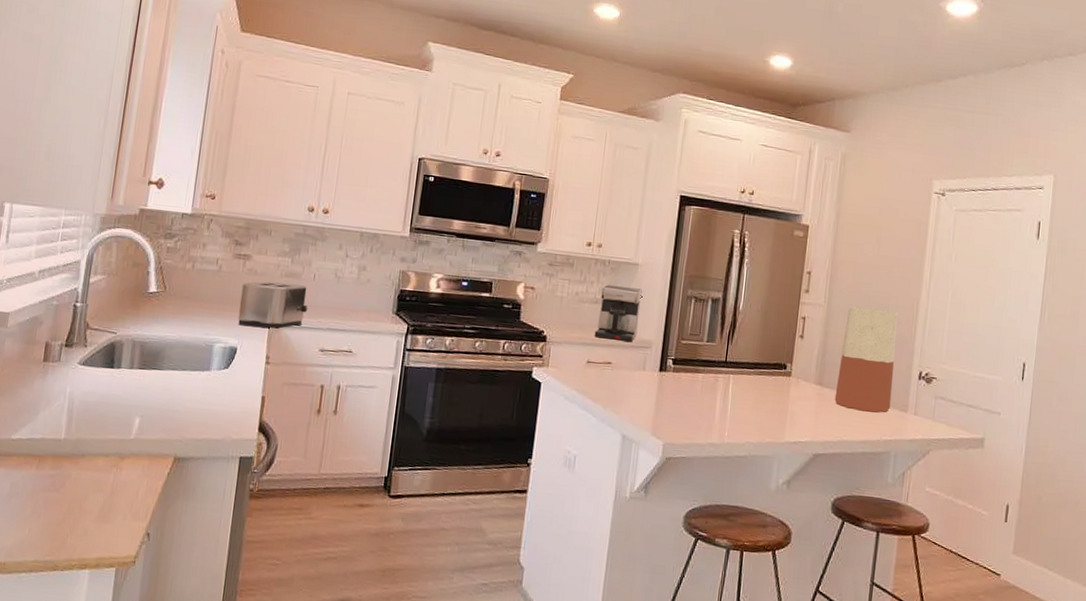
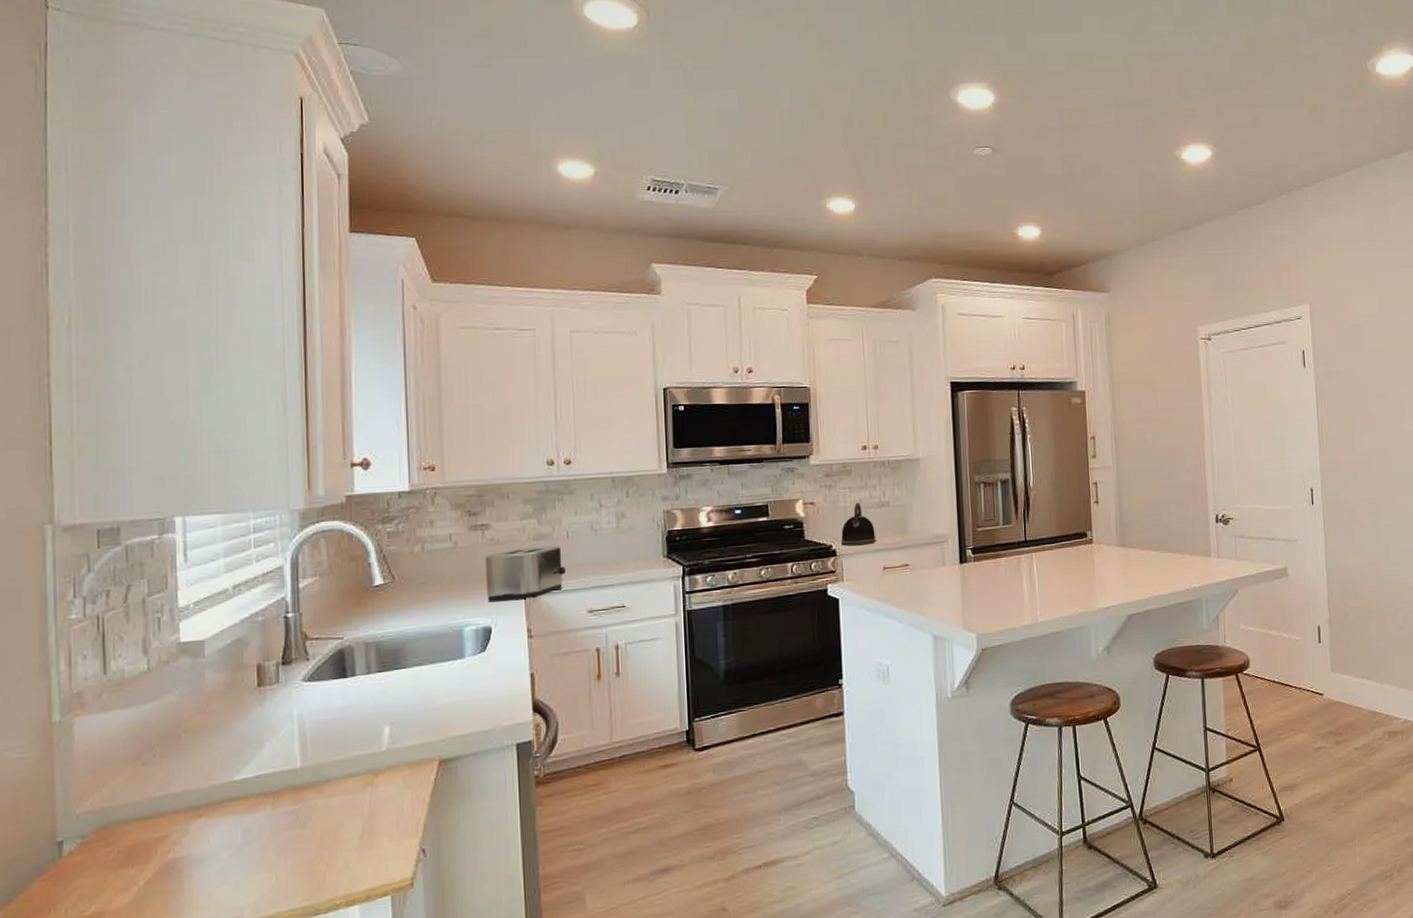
kettle: none [552,295,586,337] -> present [840,502,877,547]
coffee maker: present [594,284,642,343] -> none [886,484,930,542]
vase: present [834,305,899,413] -> none [1137,460,1194,565]

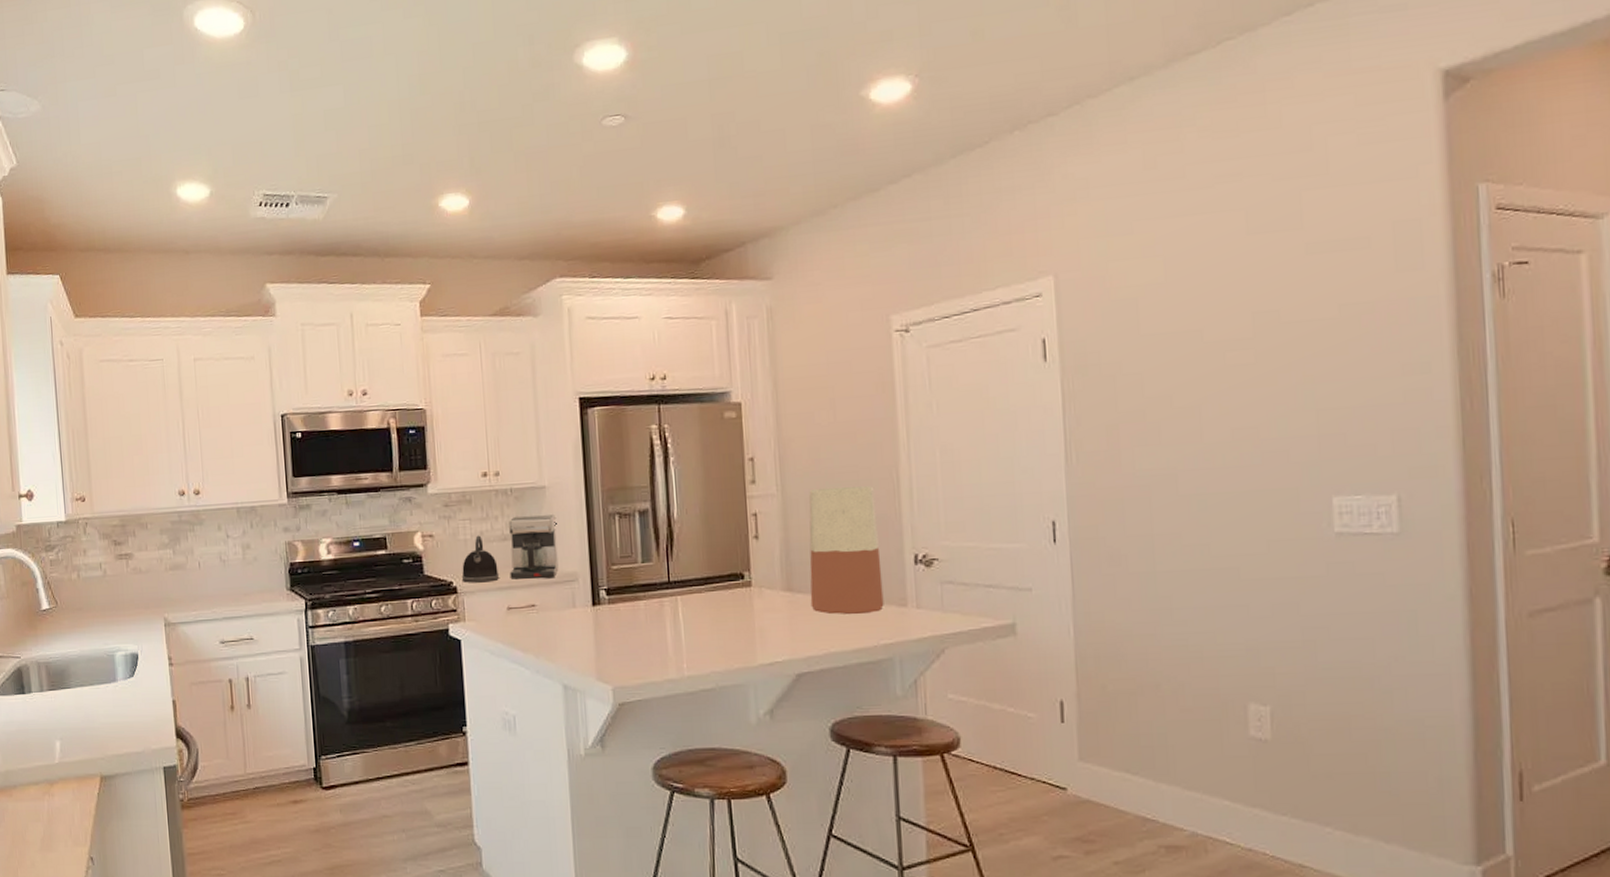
toaster: present [485,545,567,603] -> none [129,575,200,630]
coffee maker: none [886,484,930,542] -> present [509,515,559,579]
vase: none [1137,460,1194,565] -> present [809,486,884,615]

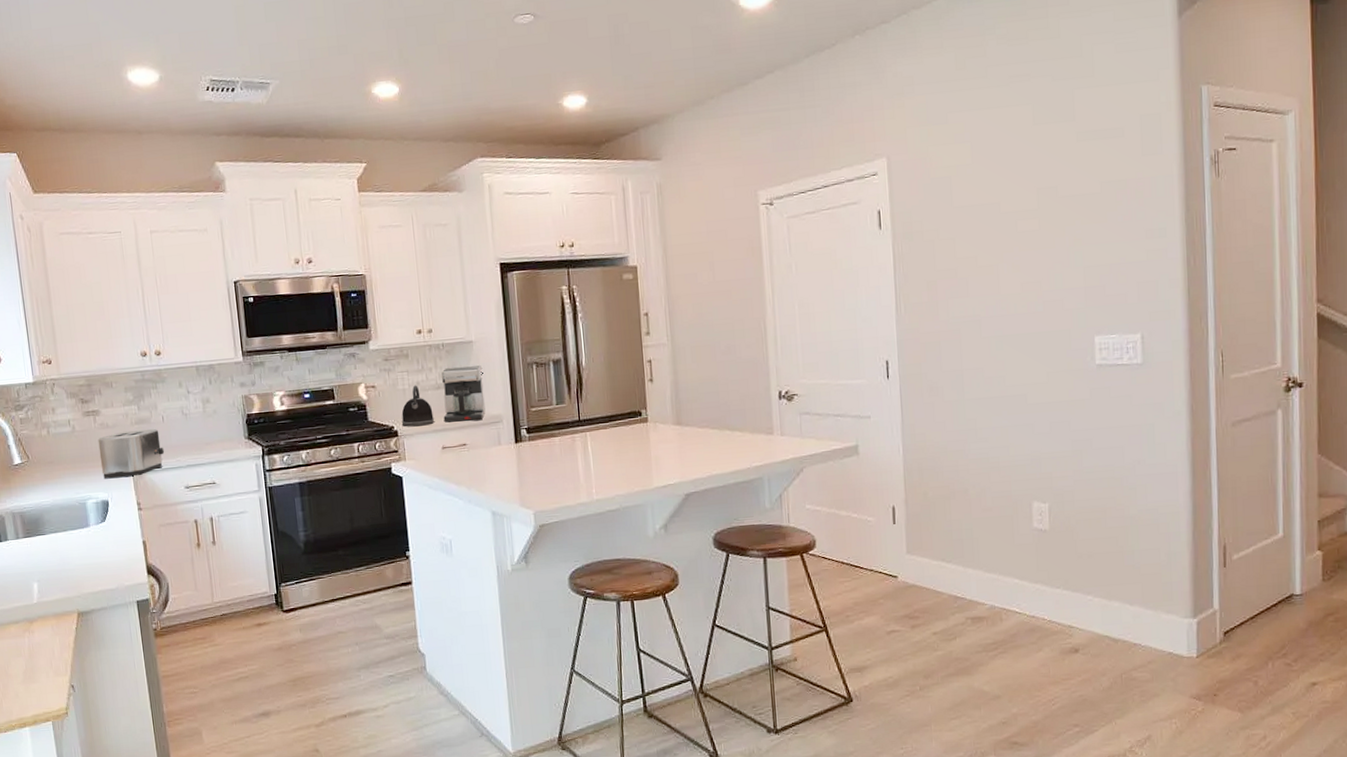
toaster: none [129,575,200,630] -> present [98,428,165,479]
vase: present [809,486,884,615] -> none [693,335,755,443]

